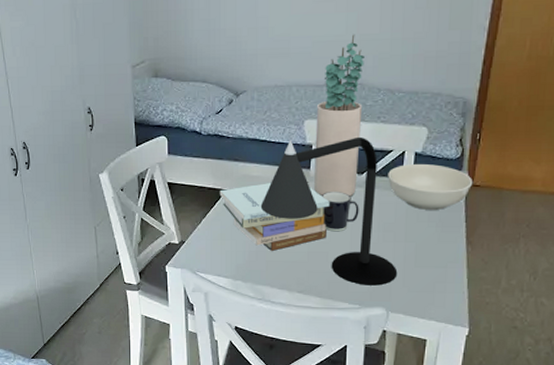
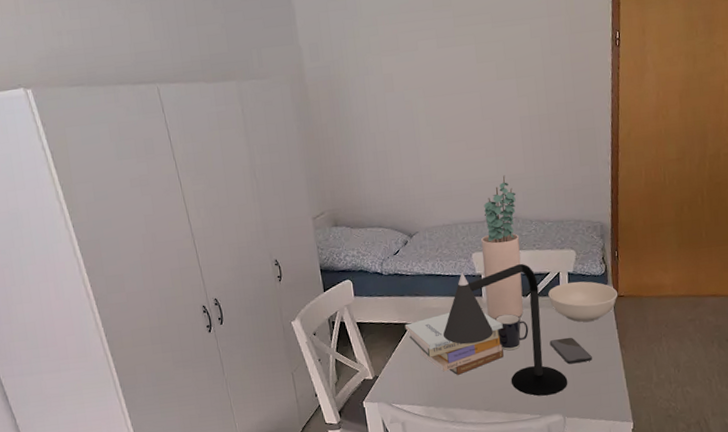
phone: none [382,225,430,255] -> present [549,337,592,364]

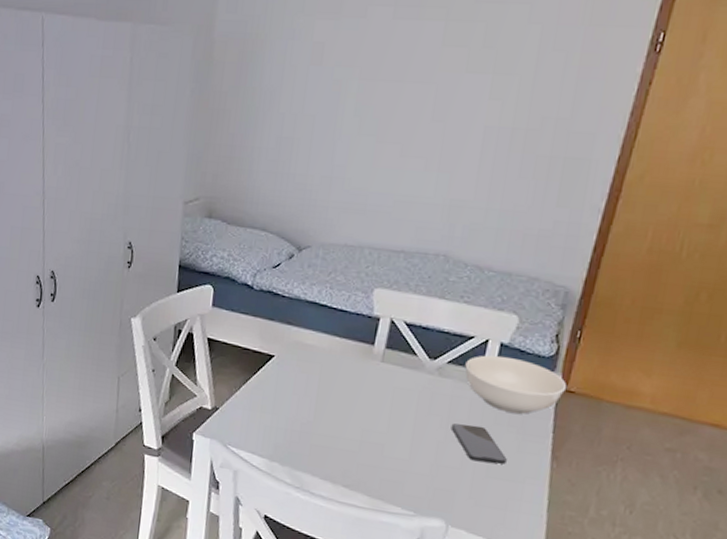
books: present [405,312,504,375] -> none [265,354,393,434]
desk lamp: present [442,263,568,396] -> none [310,309,465,493]
vase: present [481,175,524,320] -> none [376,198,454,384]
mug: present [495,314,529,351] -> none [382,374,427,423]

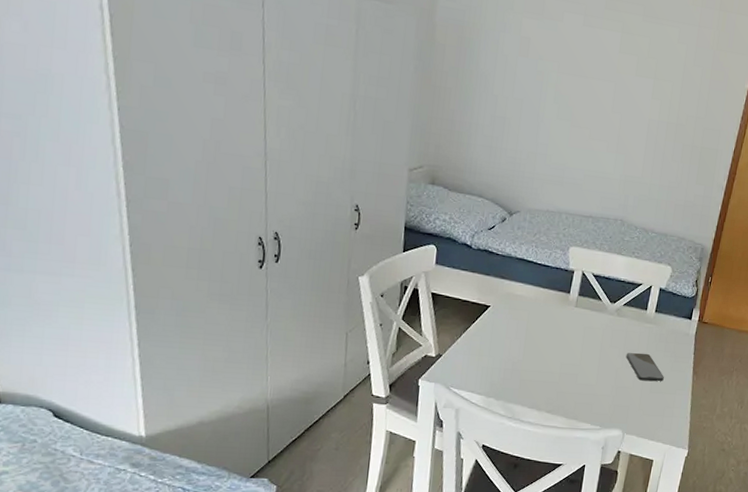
bowl: present [465,355,568,414] -> none [635,297,703,342]

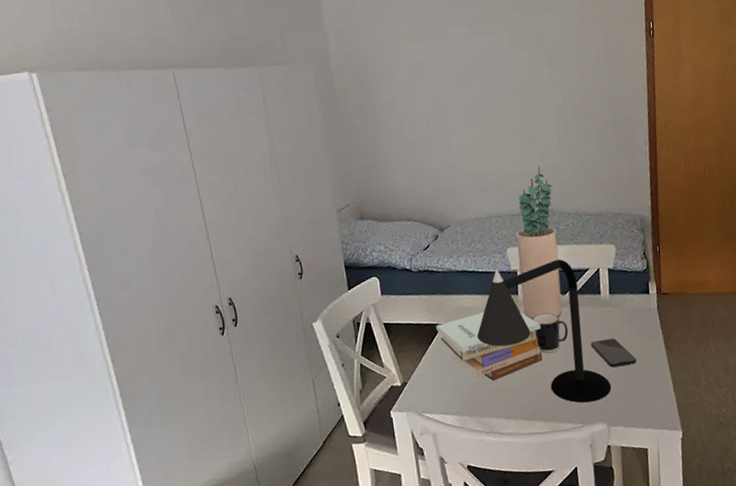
books: none [482,303,584,370] -> present [435,312,542,381]
desk lamp: none [520,264,636,408] -> present [476,259,612,403]
vase: none [571,174,628,323] -> present [516,166,562,320]
mug: none [576,316,609,355] -> present [532,313,569,353]

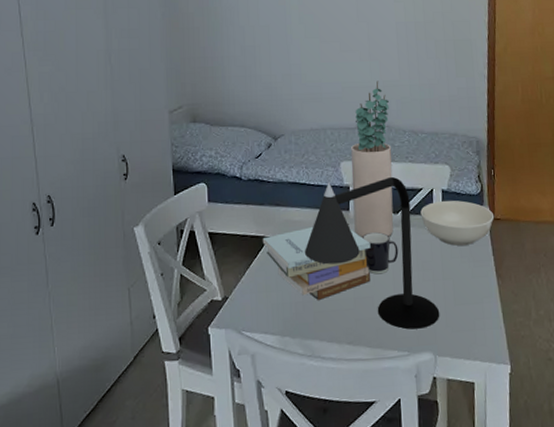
bowl: none [588,278,662,322] -> present [420,200,495,246]
phone: present [590,338,637,368] -> none [421,262,467,294]

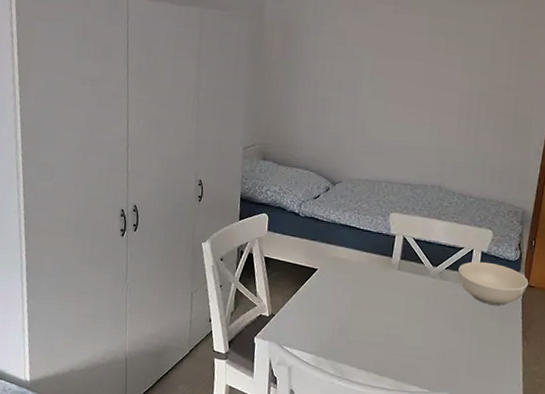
books: present [262,227,371,300] -> none [310,266,408,331]
desk lamp: present [304,176,440,330] -> none [346,229,463,372]
vase: present [350,80,394,239] -> none [395,144,444,286]
mug: present [363,232,399,274] -> none [400,279,433,318]

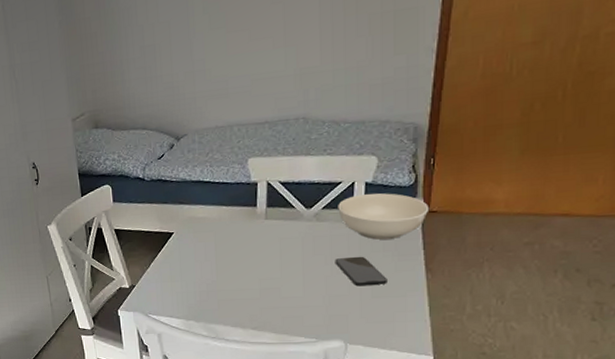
phone: none [451,316,492,346] -> present [335,256,387,286]

